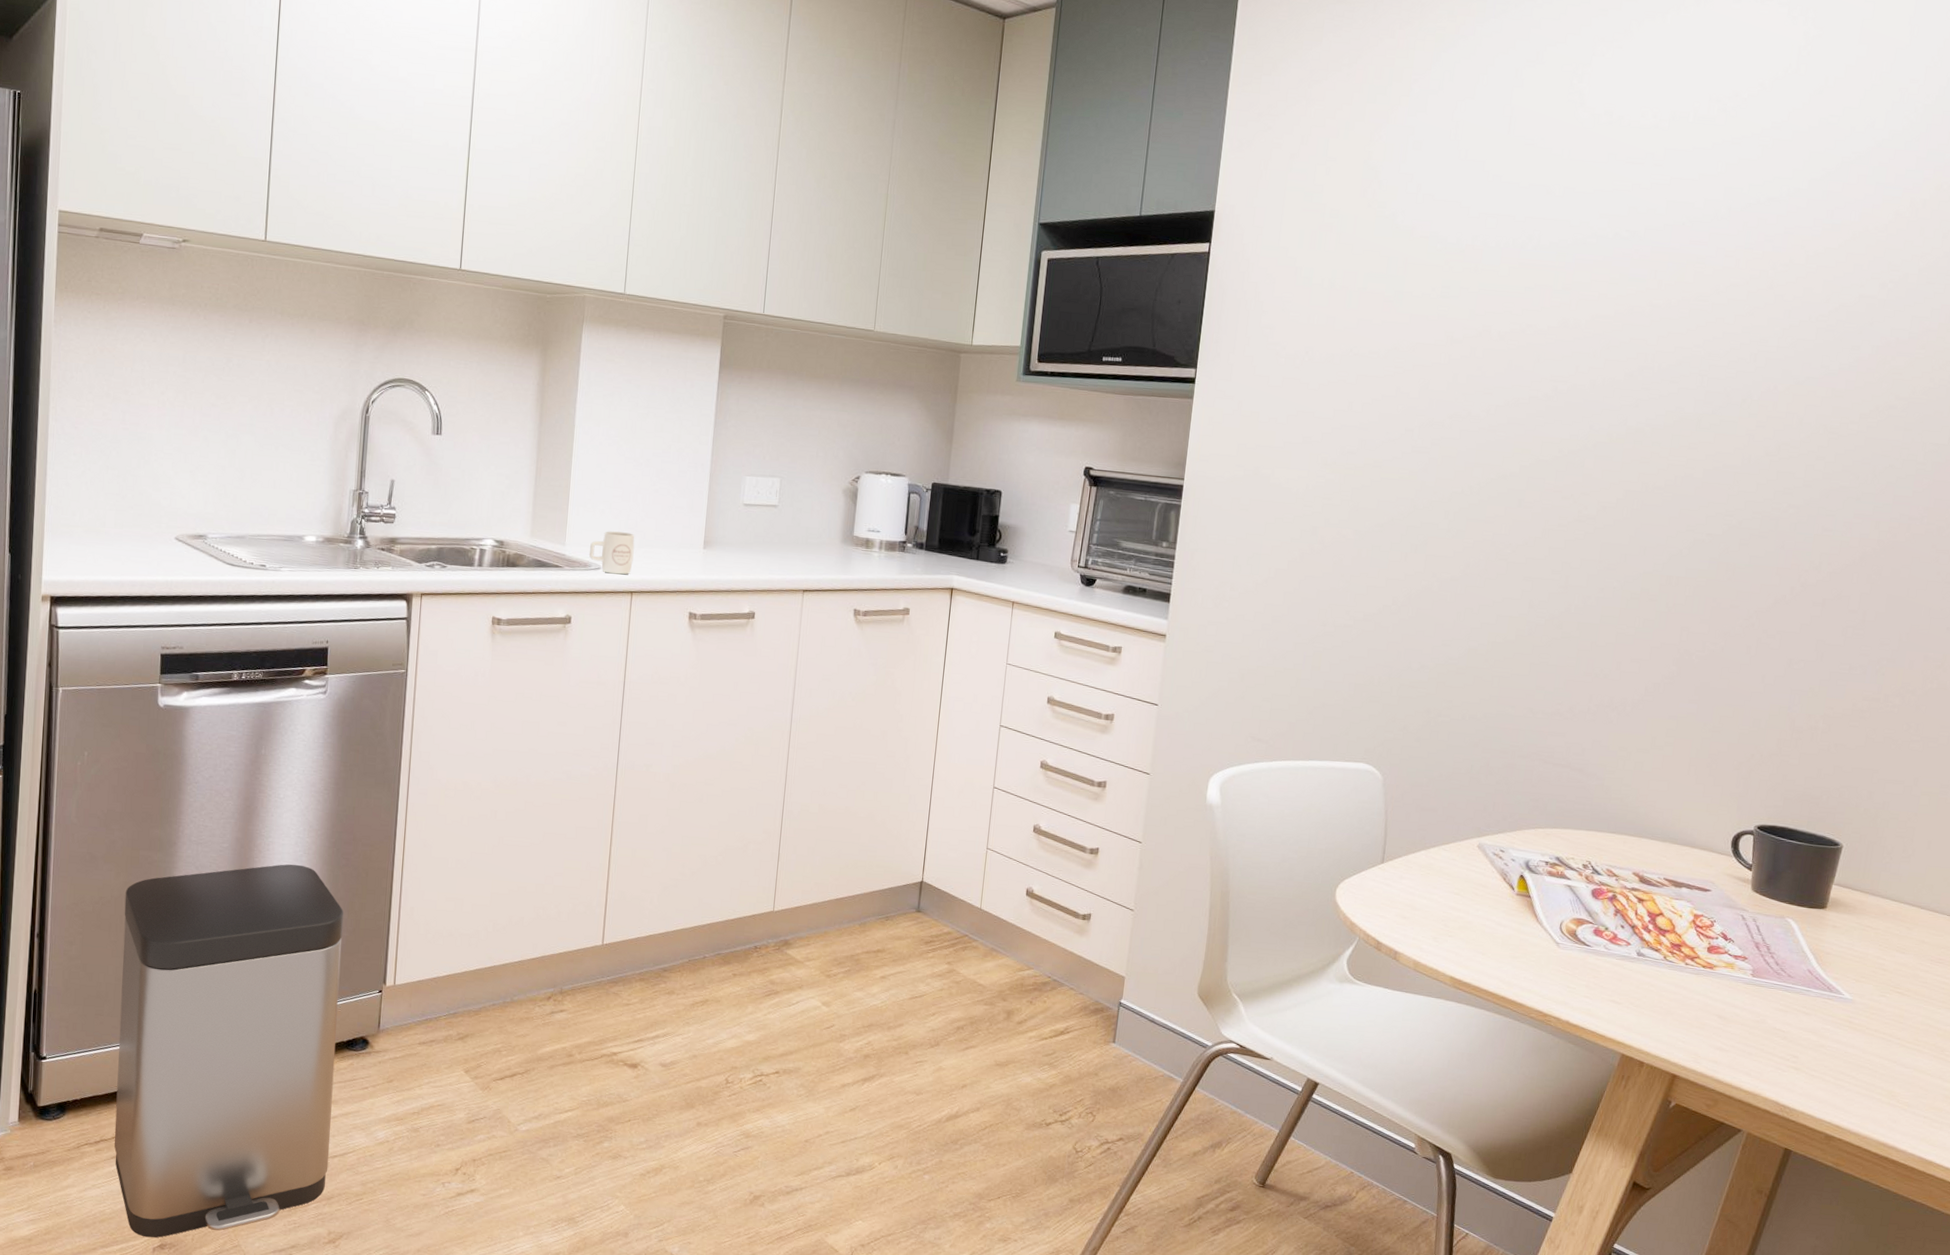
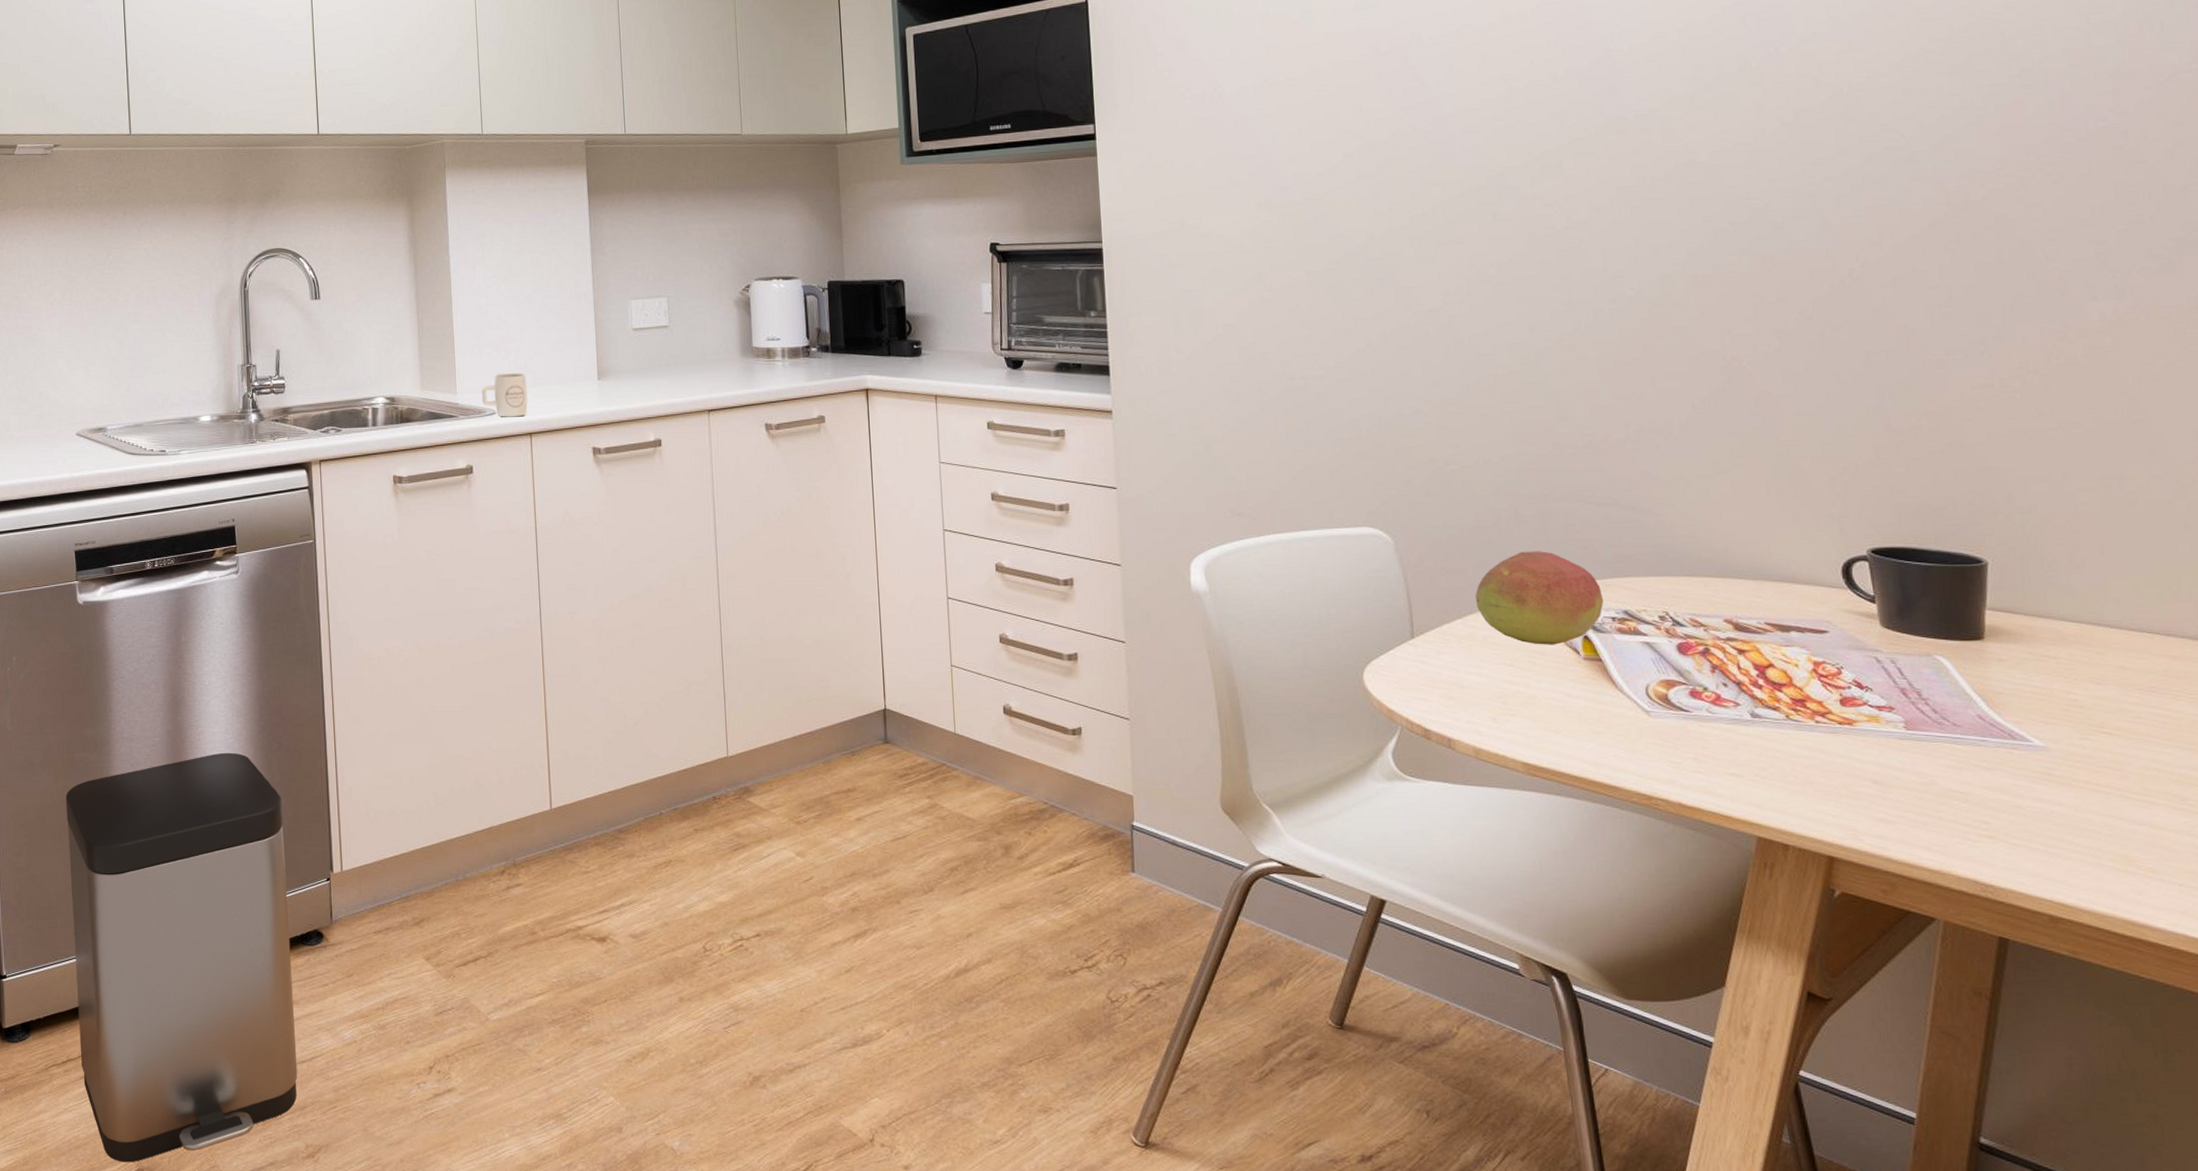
fruit: none [1439,798,1542,881] -> present [1475,551,1603,645]

